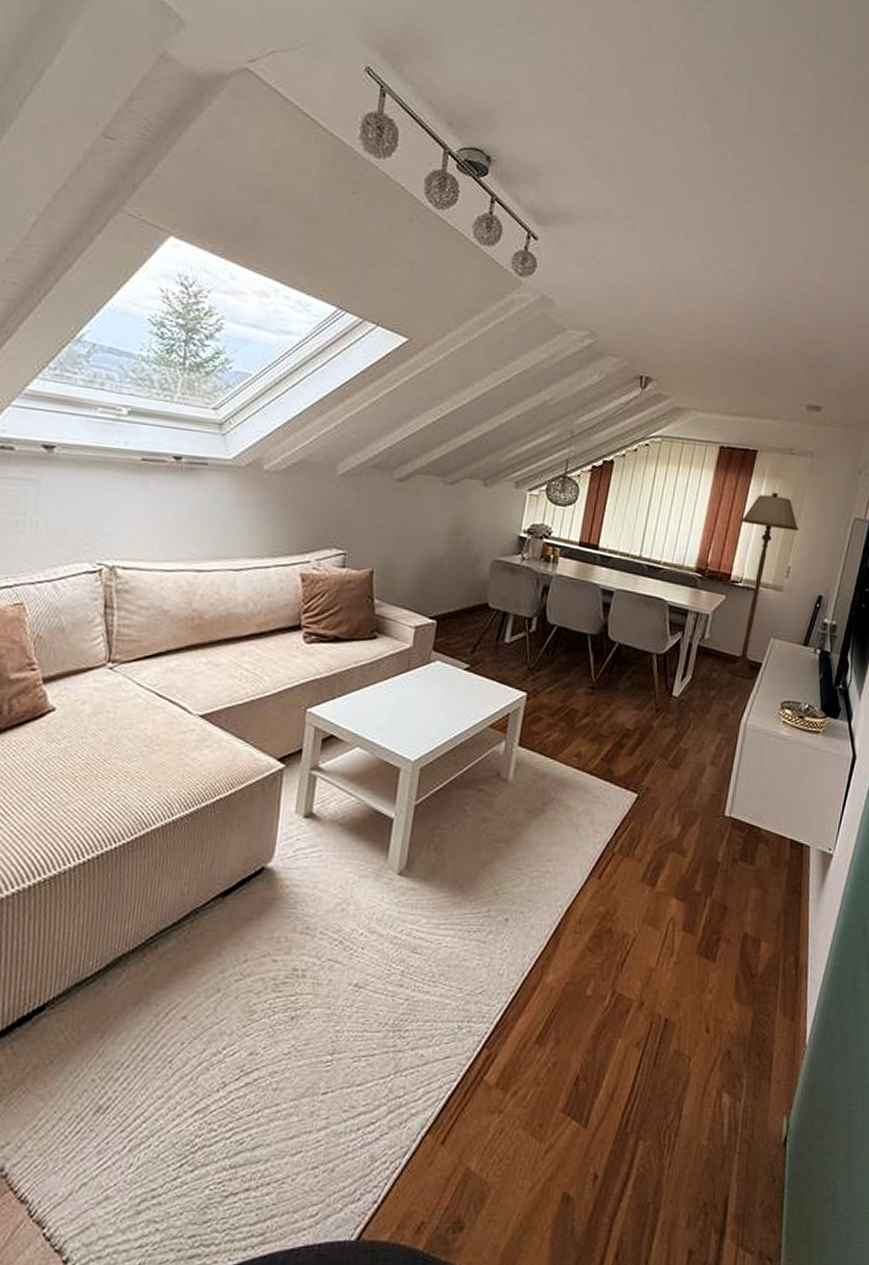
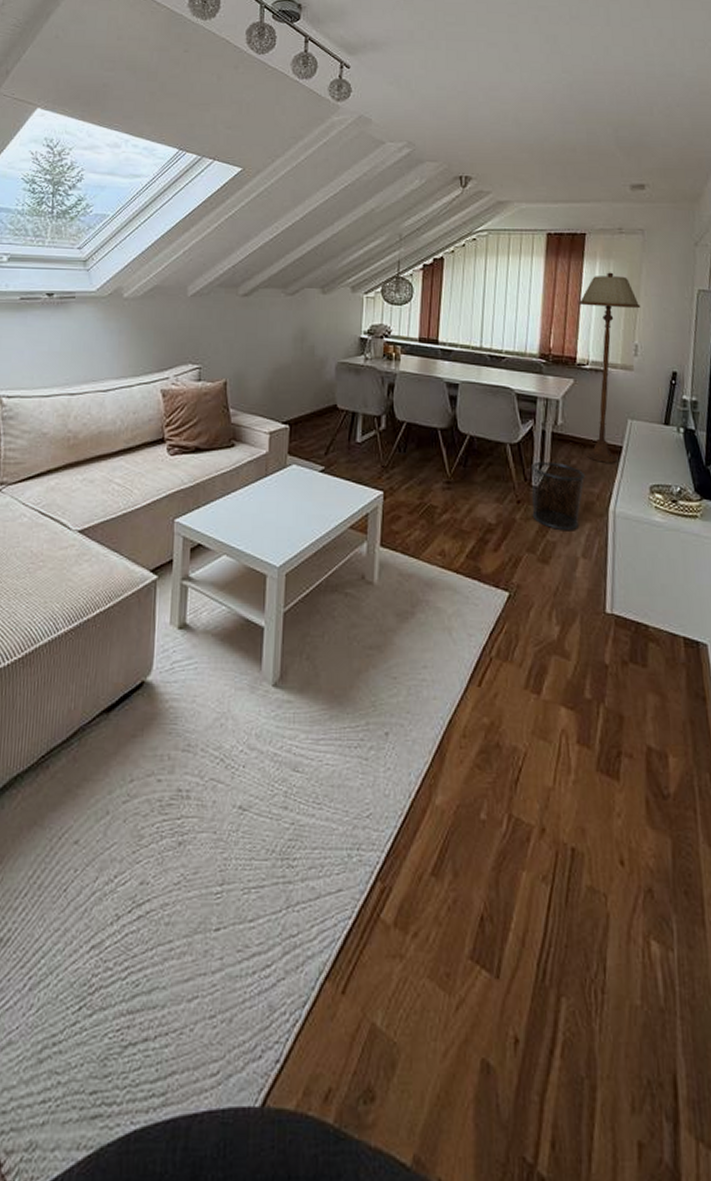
waste bin: none [669,672,724,739] -> present [531,461,586,530]

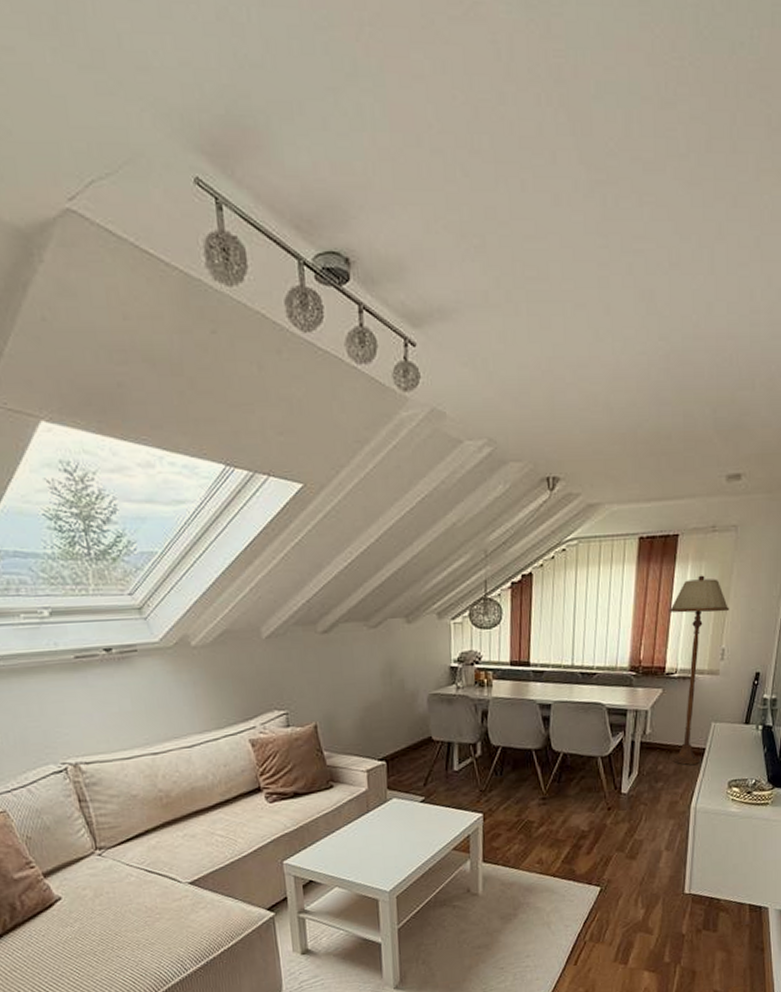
waste bin: present [531,461,586,530] -> none [621,769,671,829]

